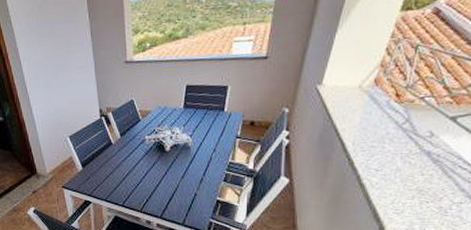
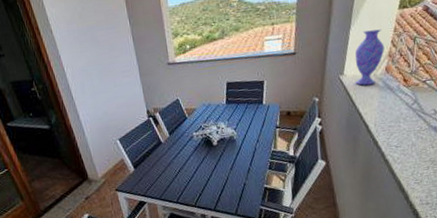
vase: none [336,34,377,98] -> present [355,29,385,86]

